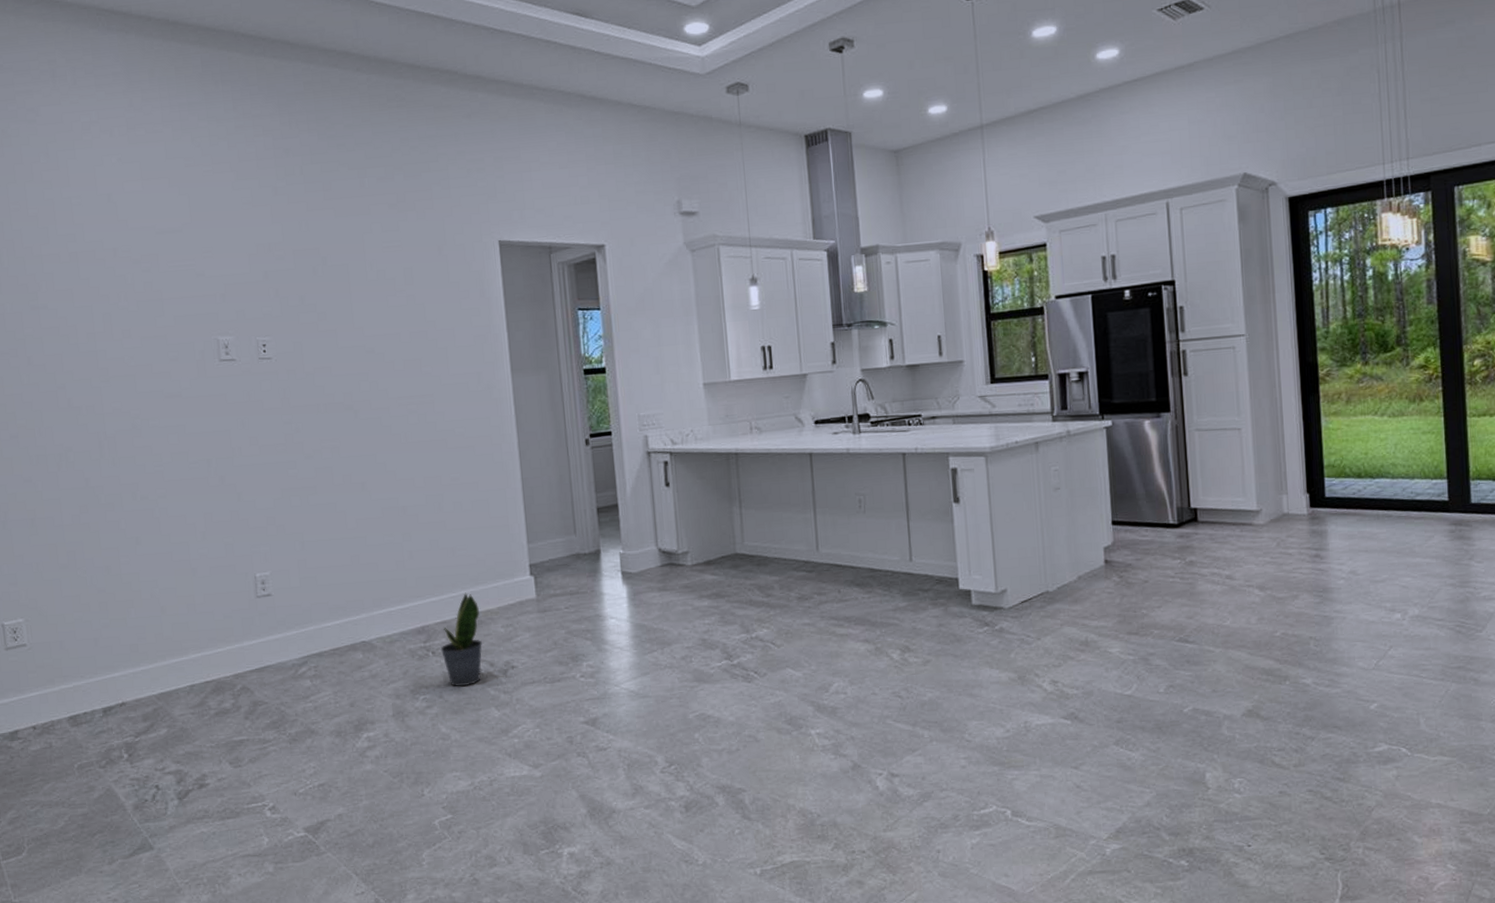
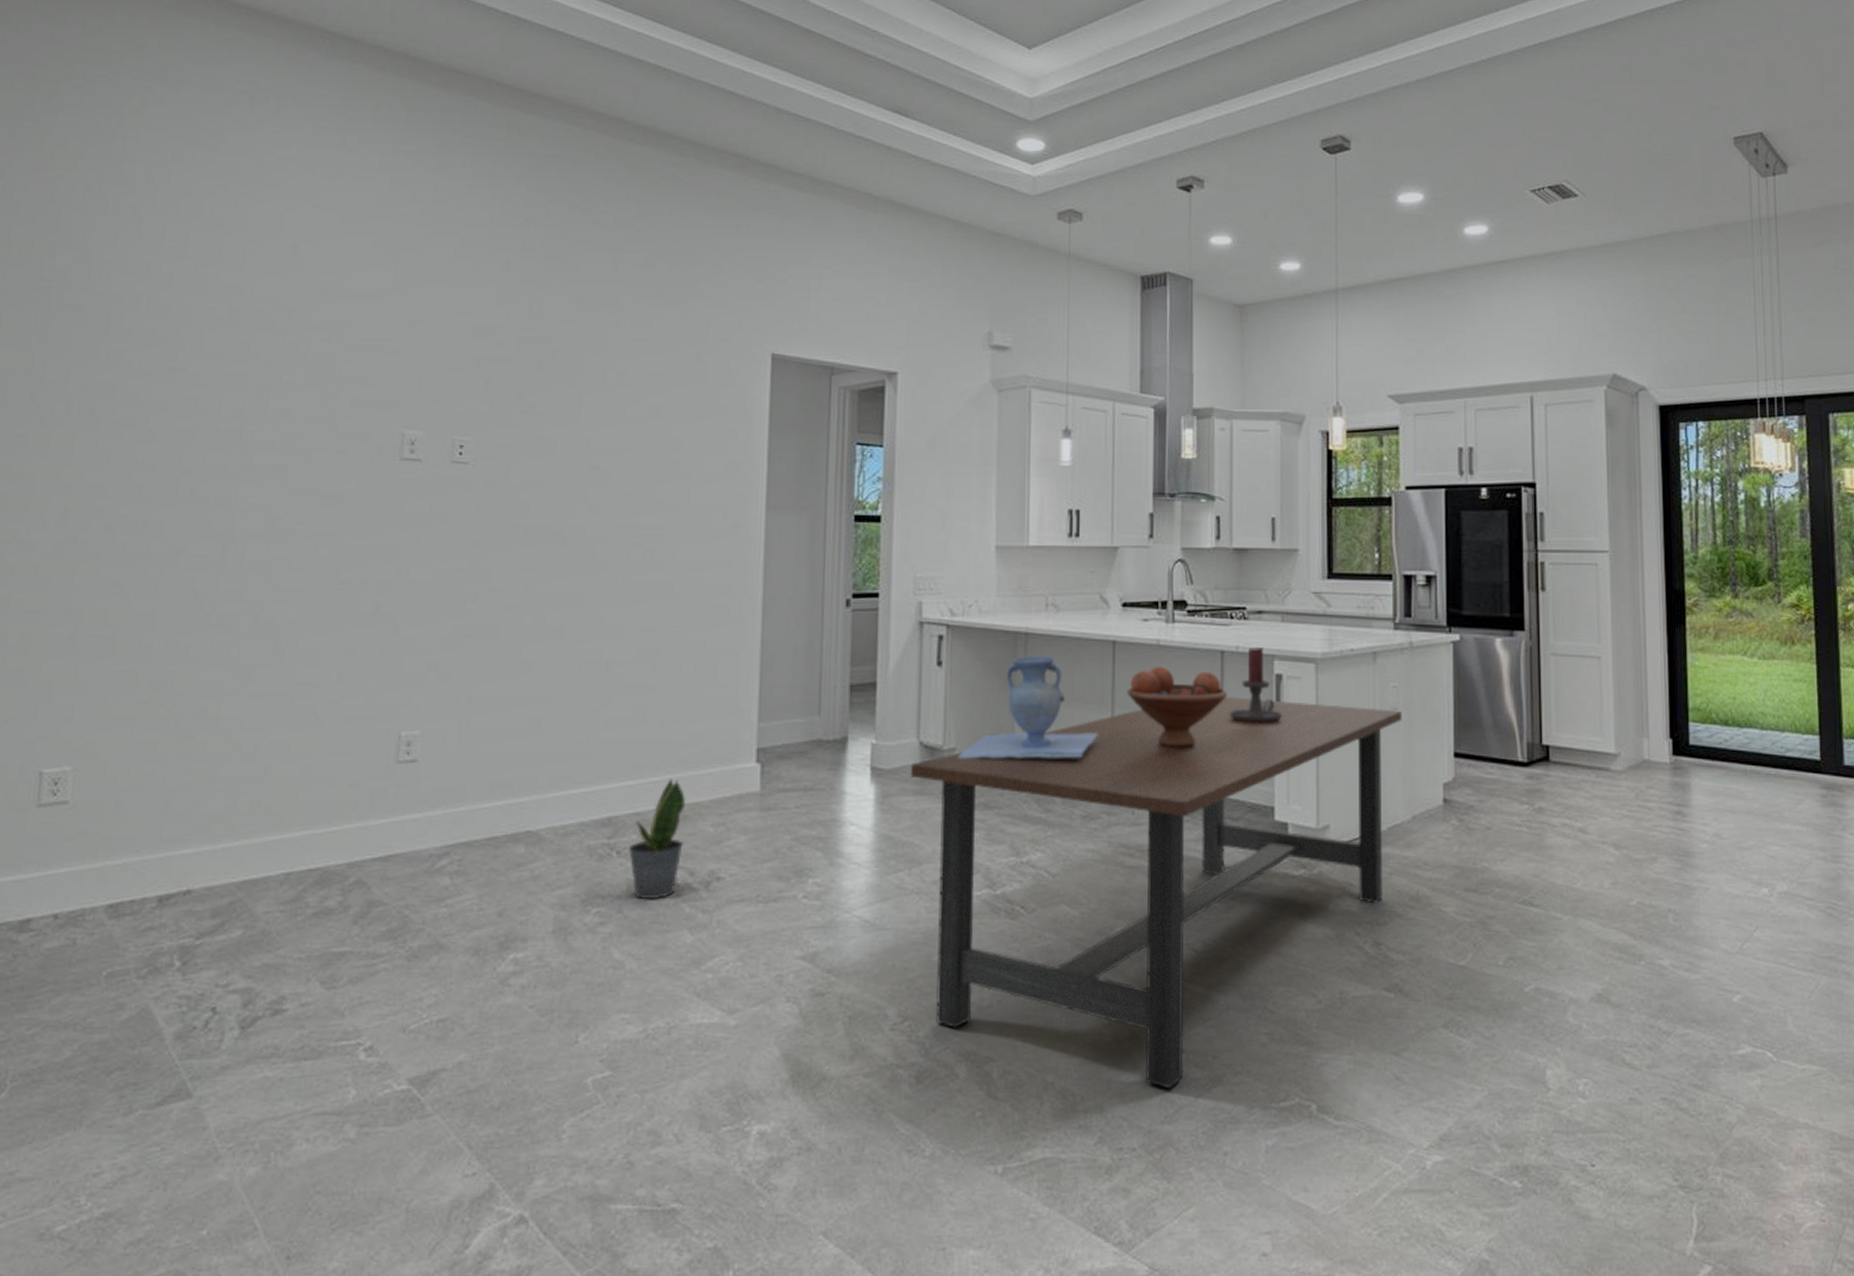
dining table: none [653,489,1064,805] -> present [910,697,1402,1089]
vase: none [691,470,805,560] -> present [958,656,1098,759]
fruit bowl: none [825,470,911,537] -> present [1126,666,1228,748]
candle holder: none [914,447,959,511] -> present [1229,647,1282,723]

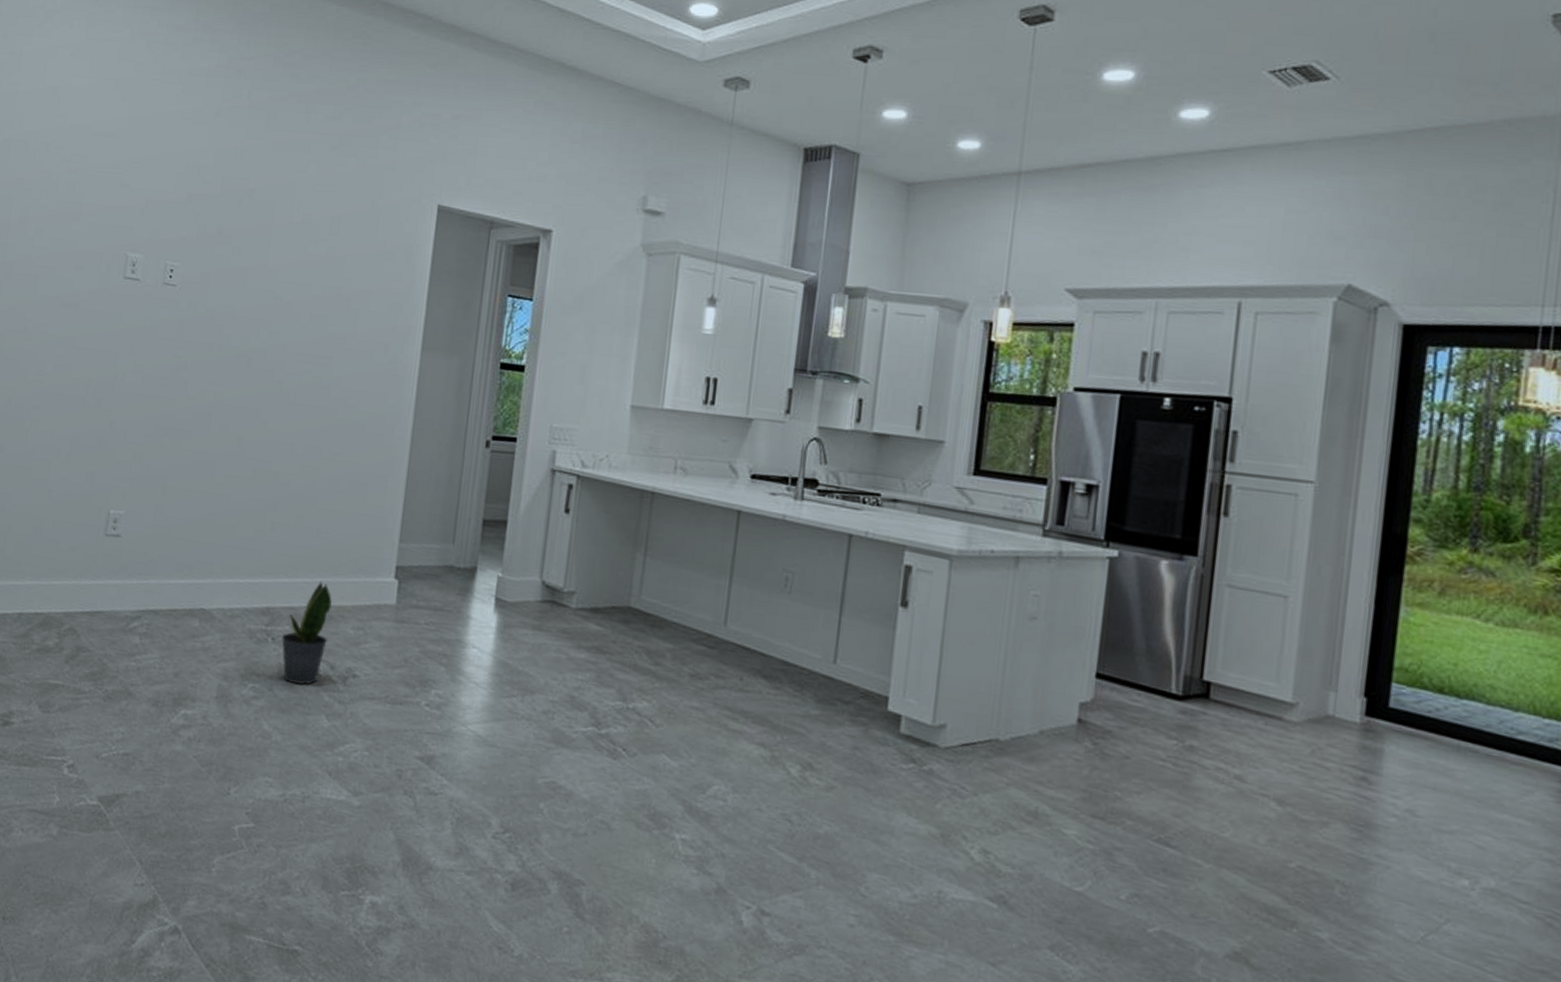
dining table: present [910,697,1402,1089] -> none [530,580,1041,947]
vase: present [958,656,1098,759] -> none [576,514,715,619]
fruit bowl: present [1126,666,1228,748] -> none [746,541,852,625]
candle holder: present [1229,647,1282,723] -> none [851,535,907,614]

